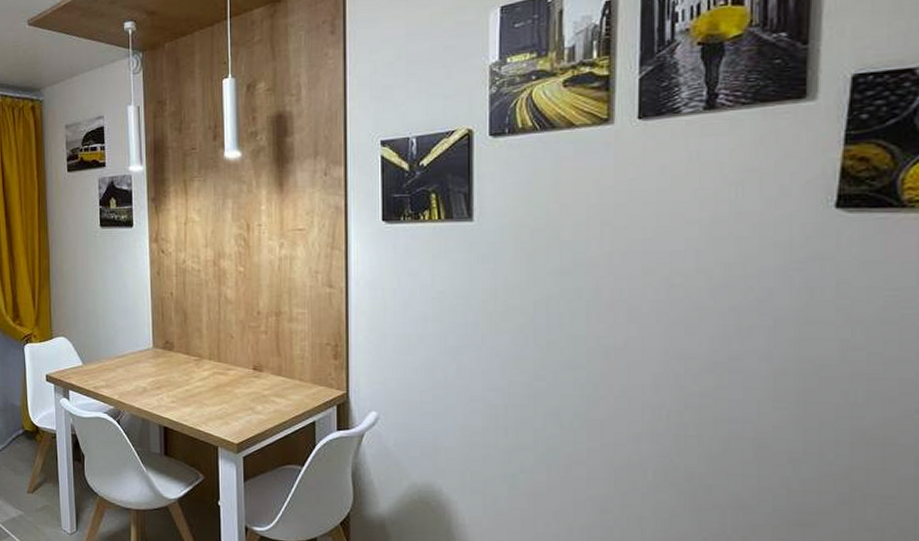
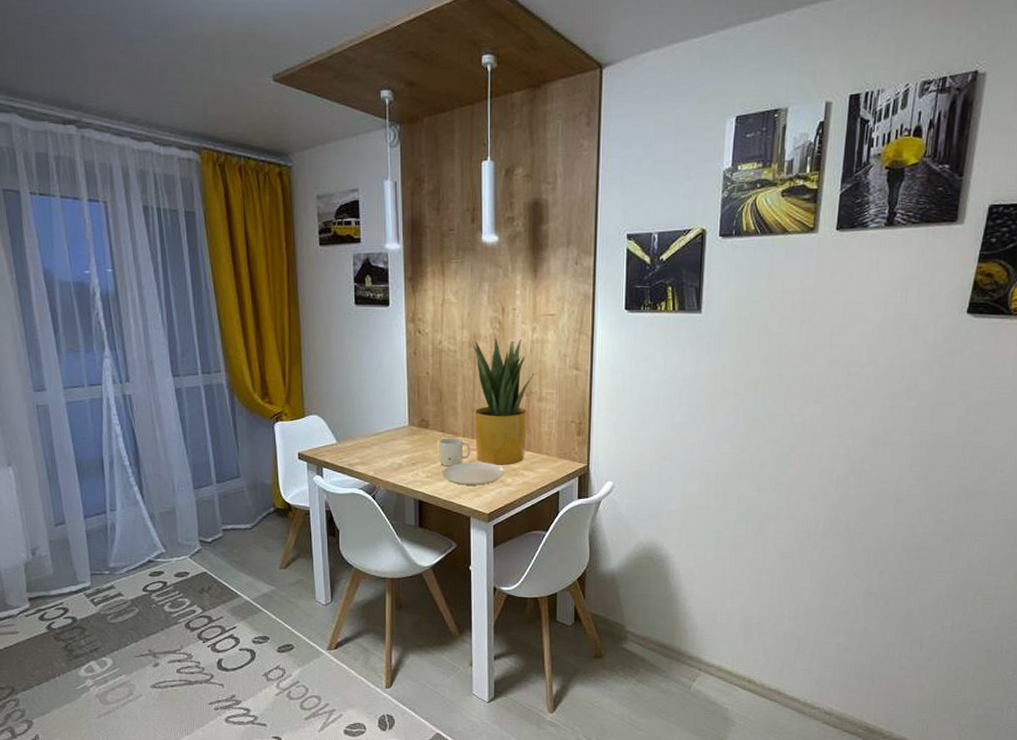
mug: none [184,360,218,392] -> present [439,437,471,467]
plate: none [187,387,254,412] -> present [442,462,505,485]
planter: none [216,256,283,391] -> present [472,339,534,465]

